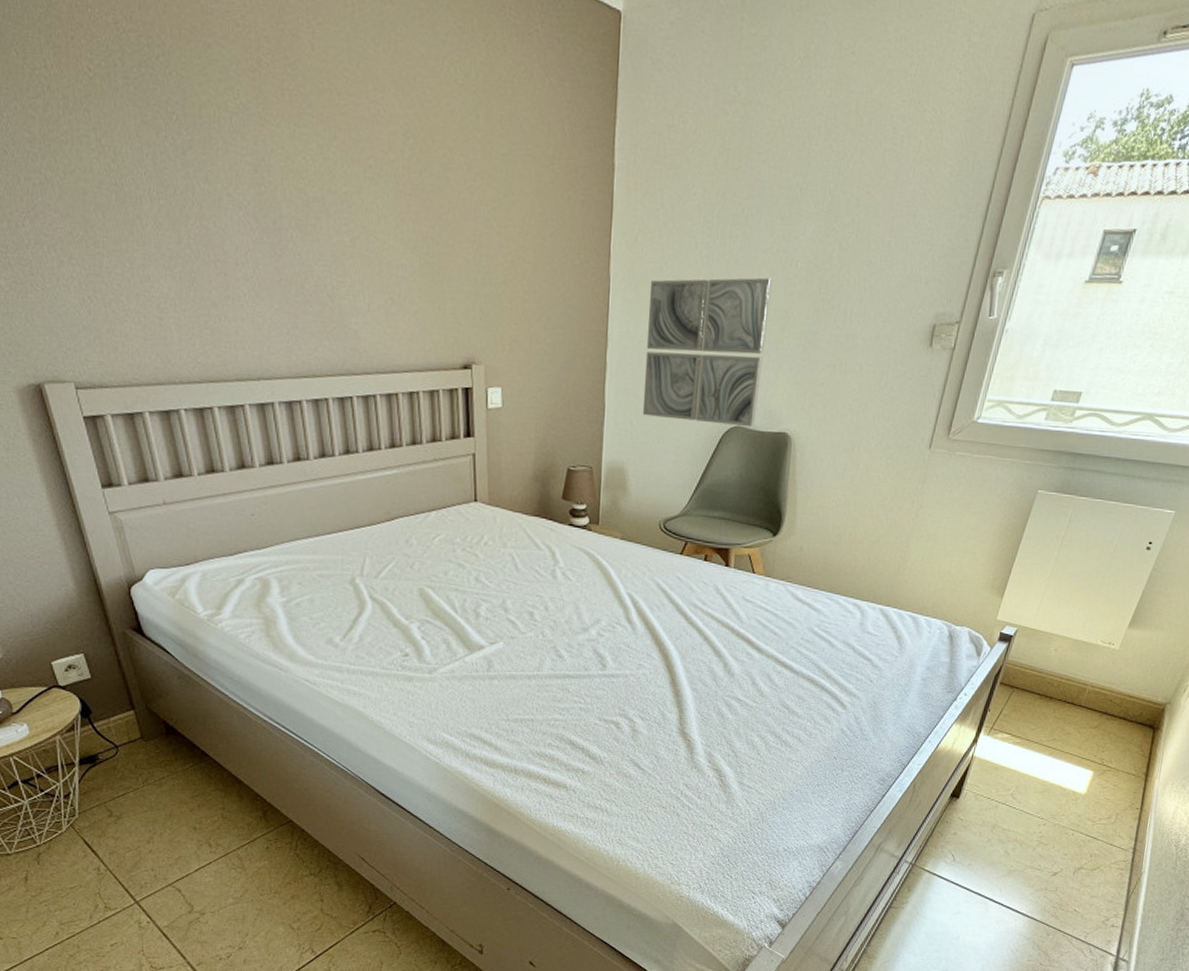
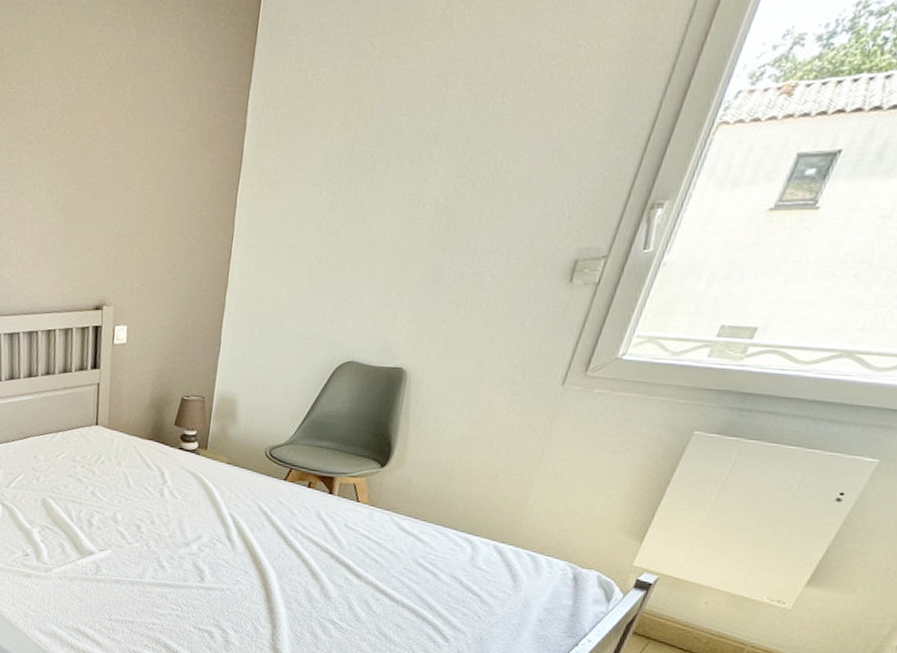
wall art: present [642,277,773,428] -> none [256,220,398,363]

